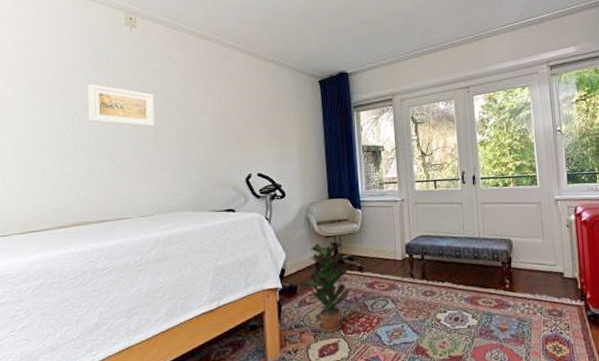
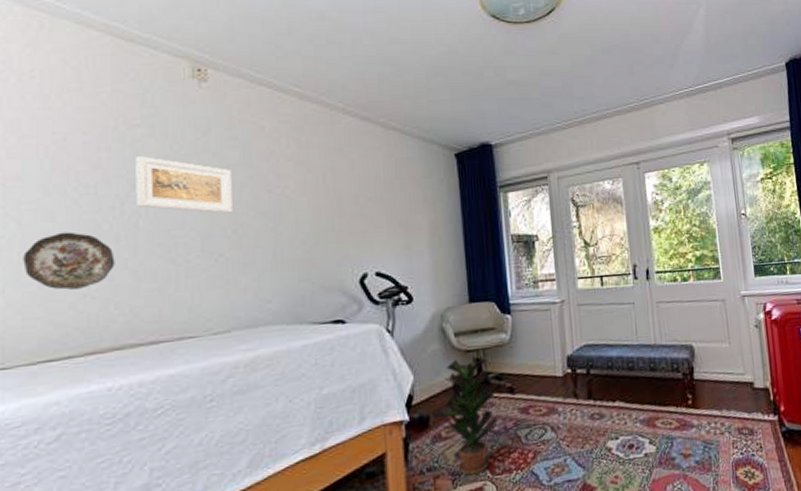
decorative plate: none [15,139,75,181] -> present [23,232,115,290]

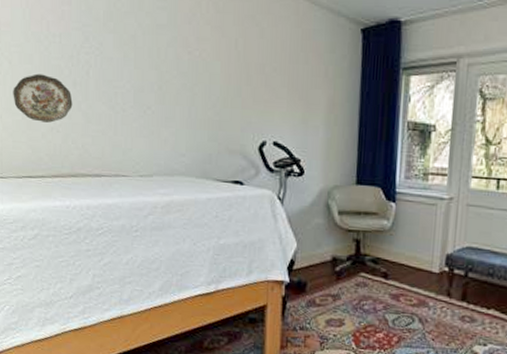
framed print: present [136,156,232,213] -> none [88,11,160,70]
potted plant: present [430,357,498,476] -> none [307,237,370,344]

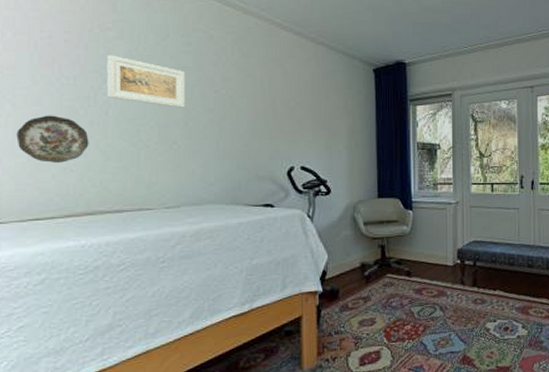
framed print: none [88,11,160,70] -> present [107,55,185,108]

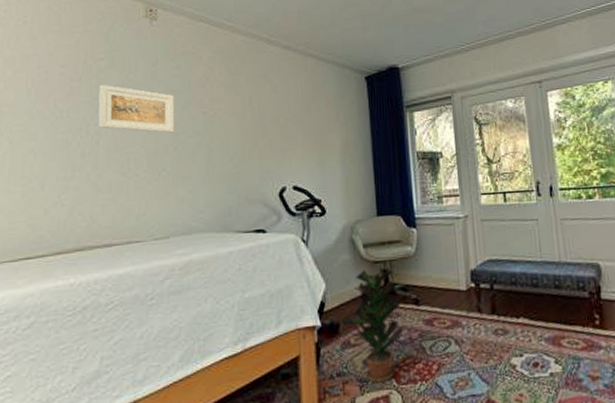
decorative plate: present [16,115,89,163] -> none [12,149,80,198]
potted plant: none [339,244,396,341] -> present [340,268,403,383]

